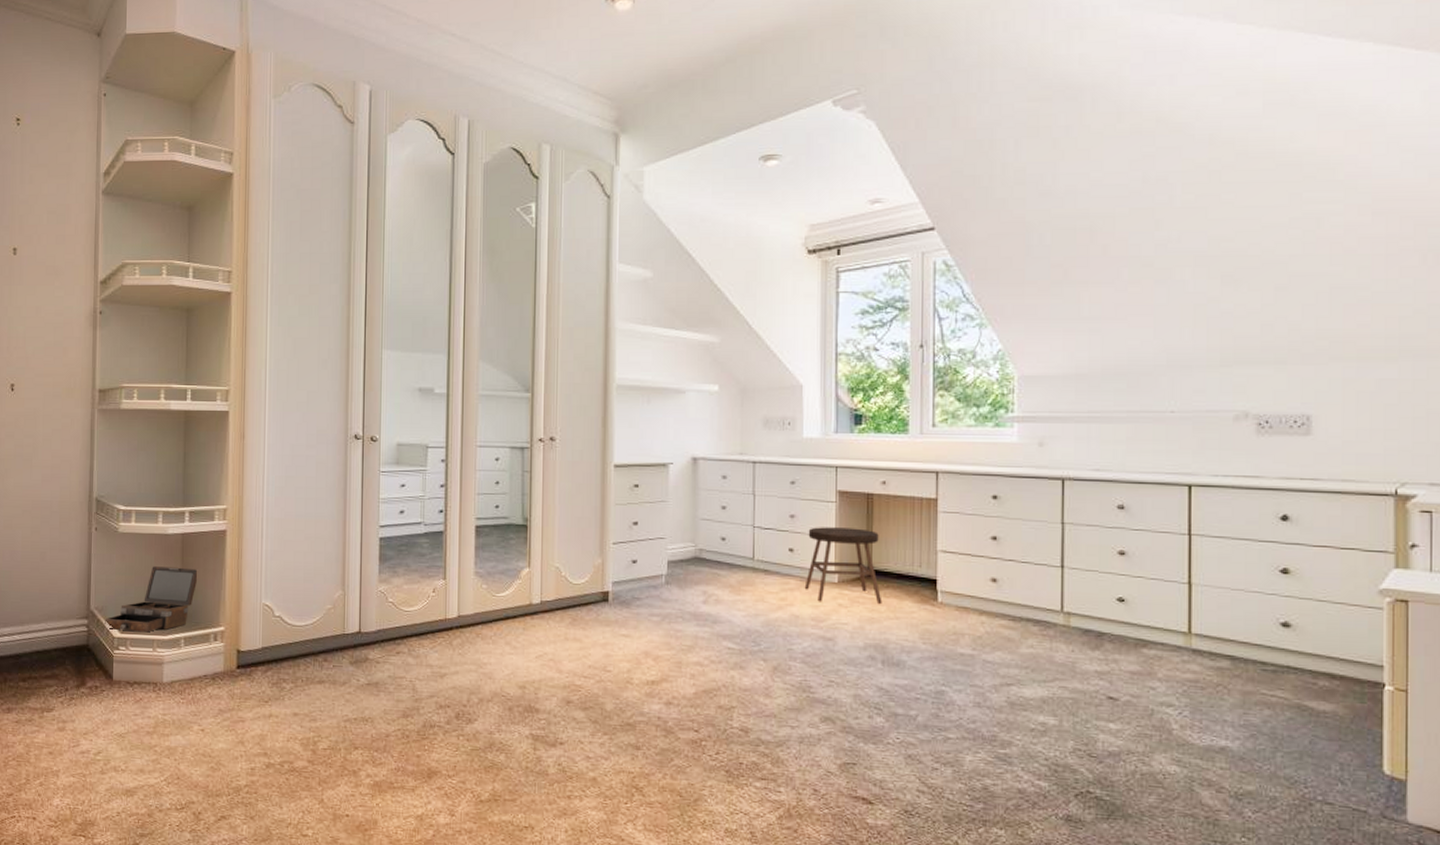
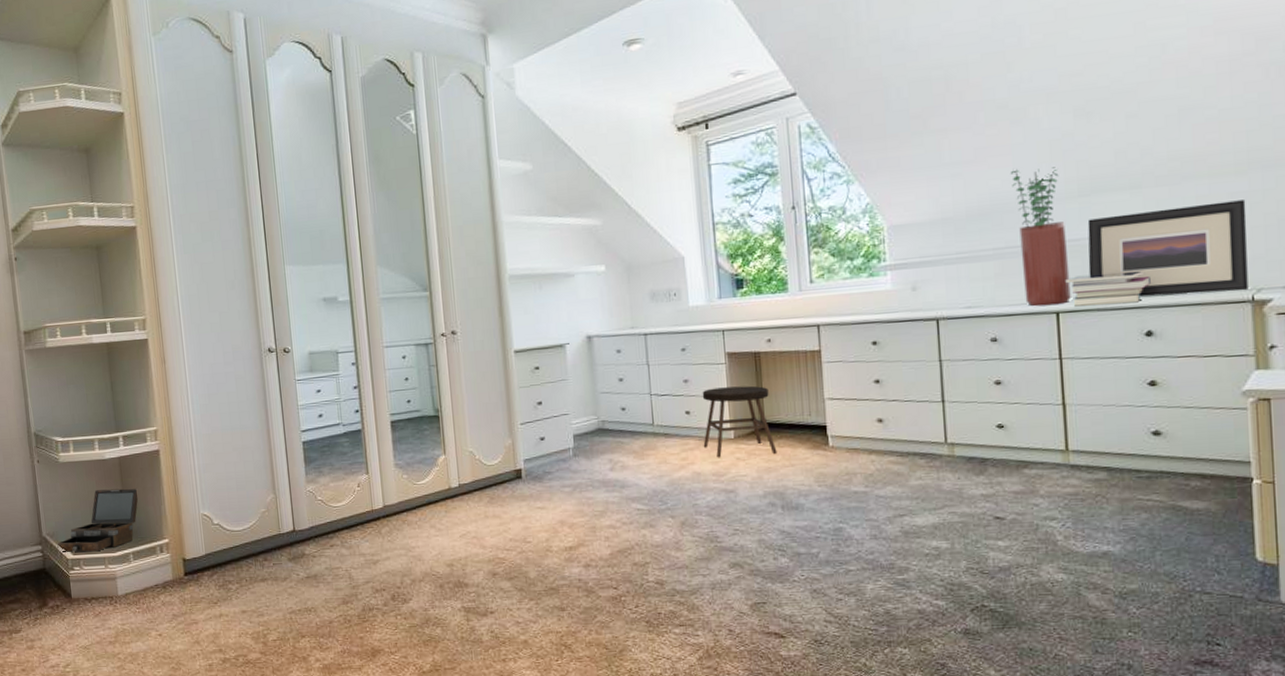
vase: none [1150,331,1206,477] -> present [1010,167,1071,306]
books: none [1200,449,1290,484] -> present [1065,270,1151,308]
picture frame: none [1225,387,1395,483] -> present [1087,200,1249,297]

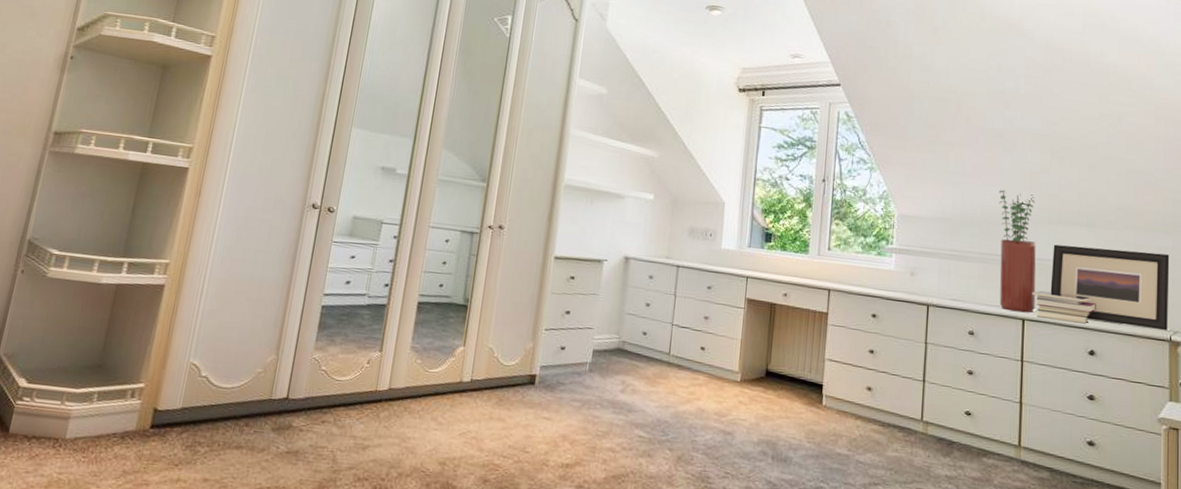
decorative box: present [57,488,139,552] -> none [12,315,128,384]
stool: present [702,385,777,458] -> none [711,329,778,404]

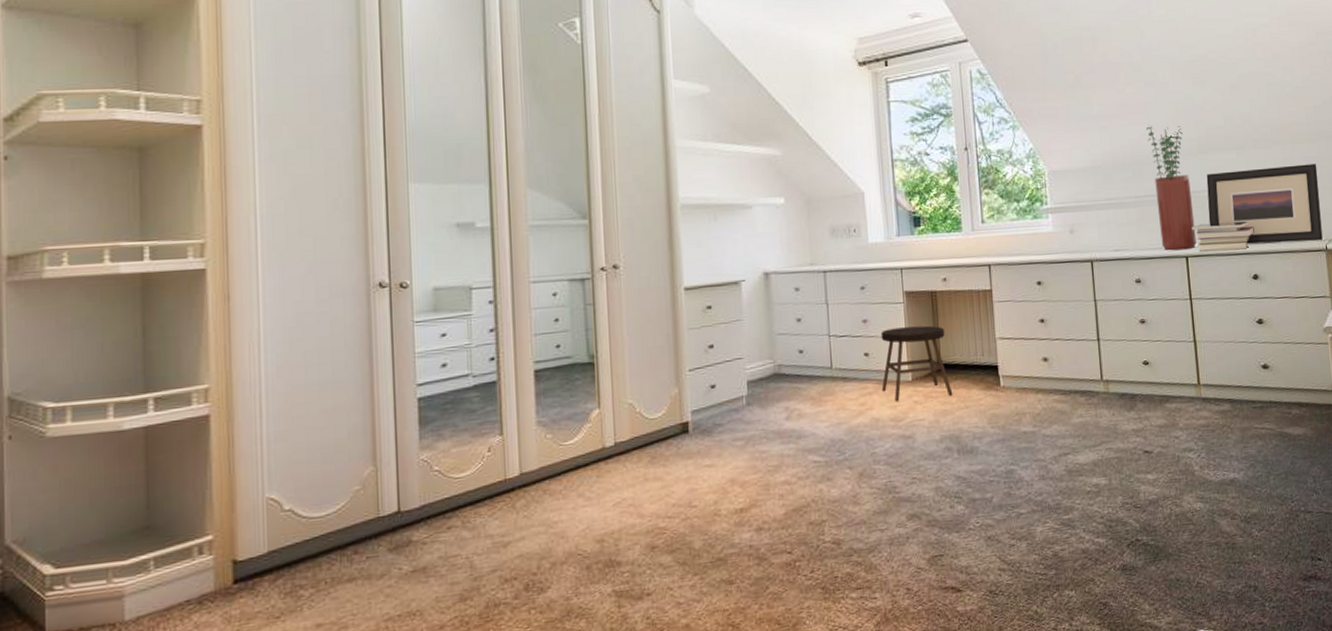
stool: none [711,329,778,404] -> present [880,325,953,402]

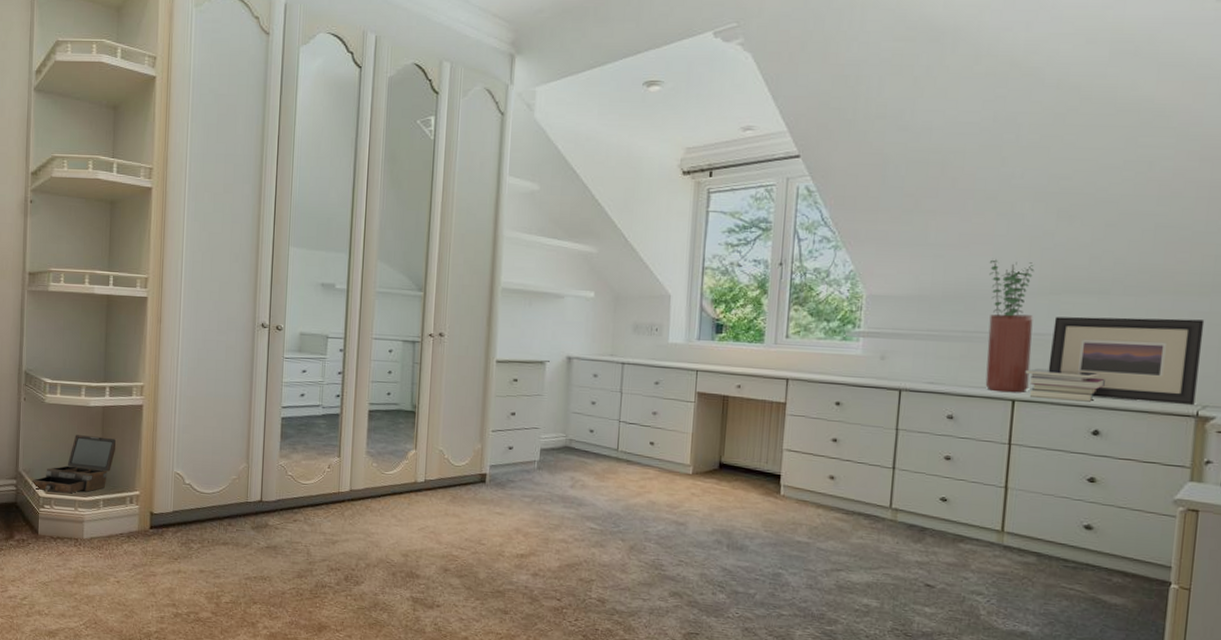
decorative box: none [29,469,173,566] -> present [31,435,118,494]
stool: present [880,325,953,402] -> none [662,423,732,495]

